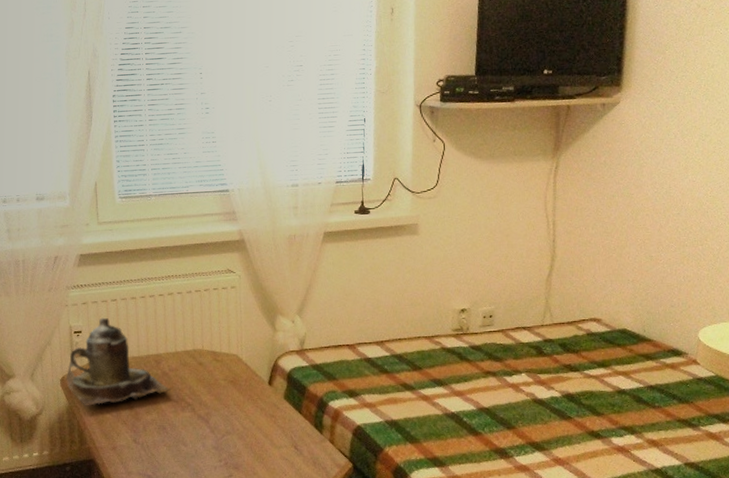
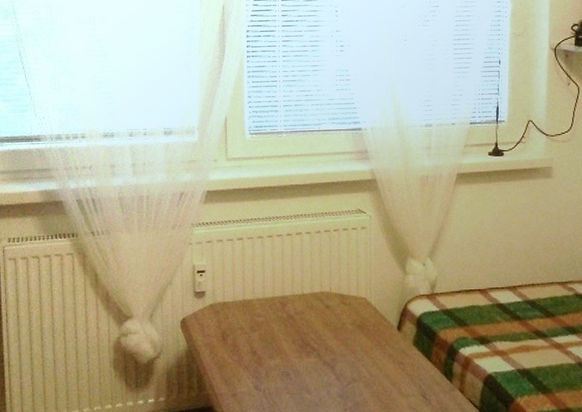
teapot: present [66,317,172,406] -> none [186,256,297,350]

